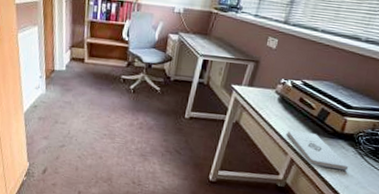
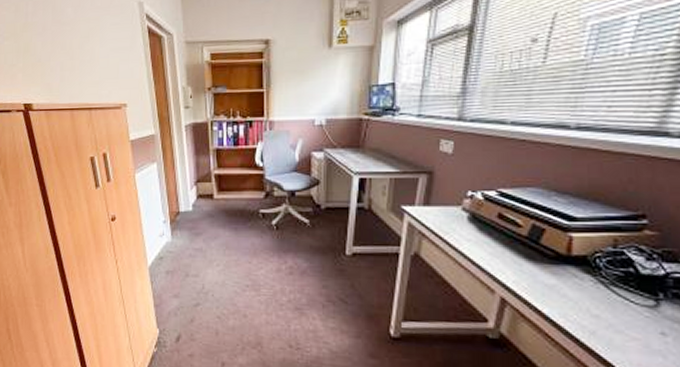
notepad: present [286,129,349,171] -> none [488,257,590,309]

